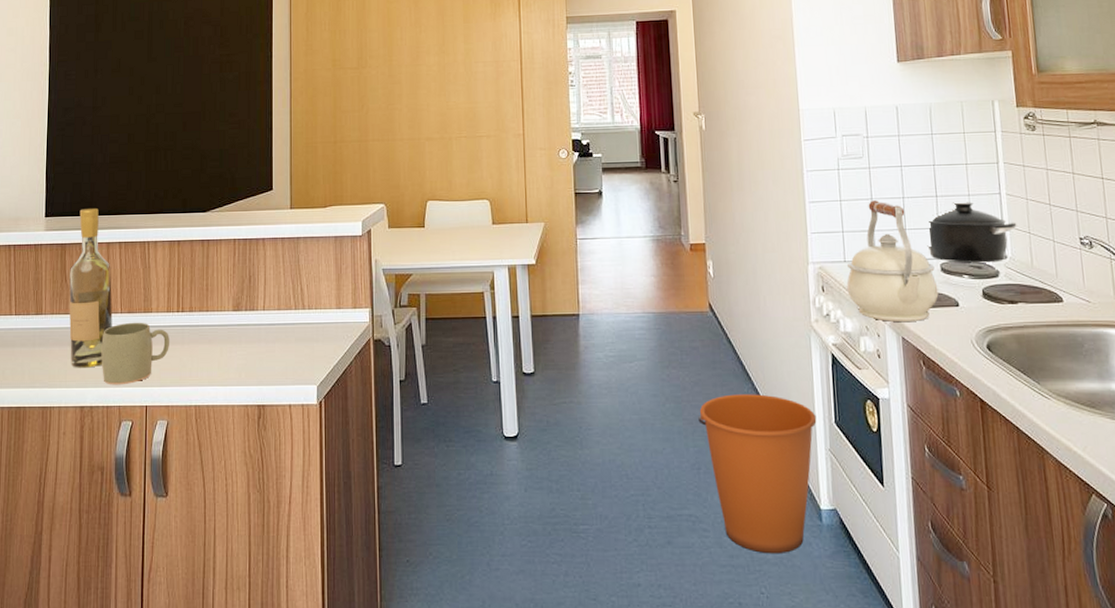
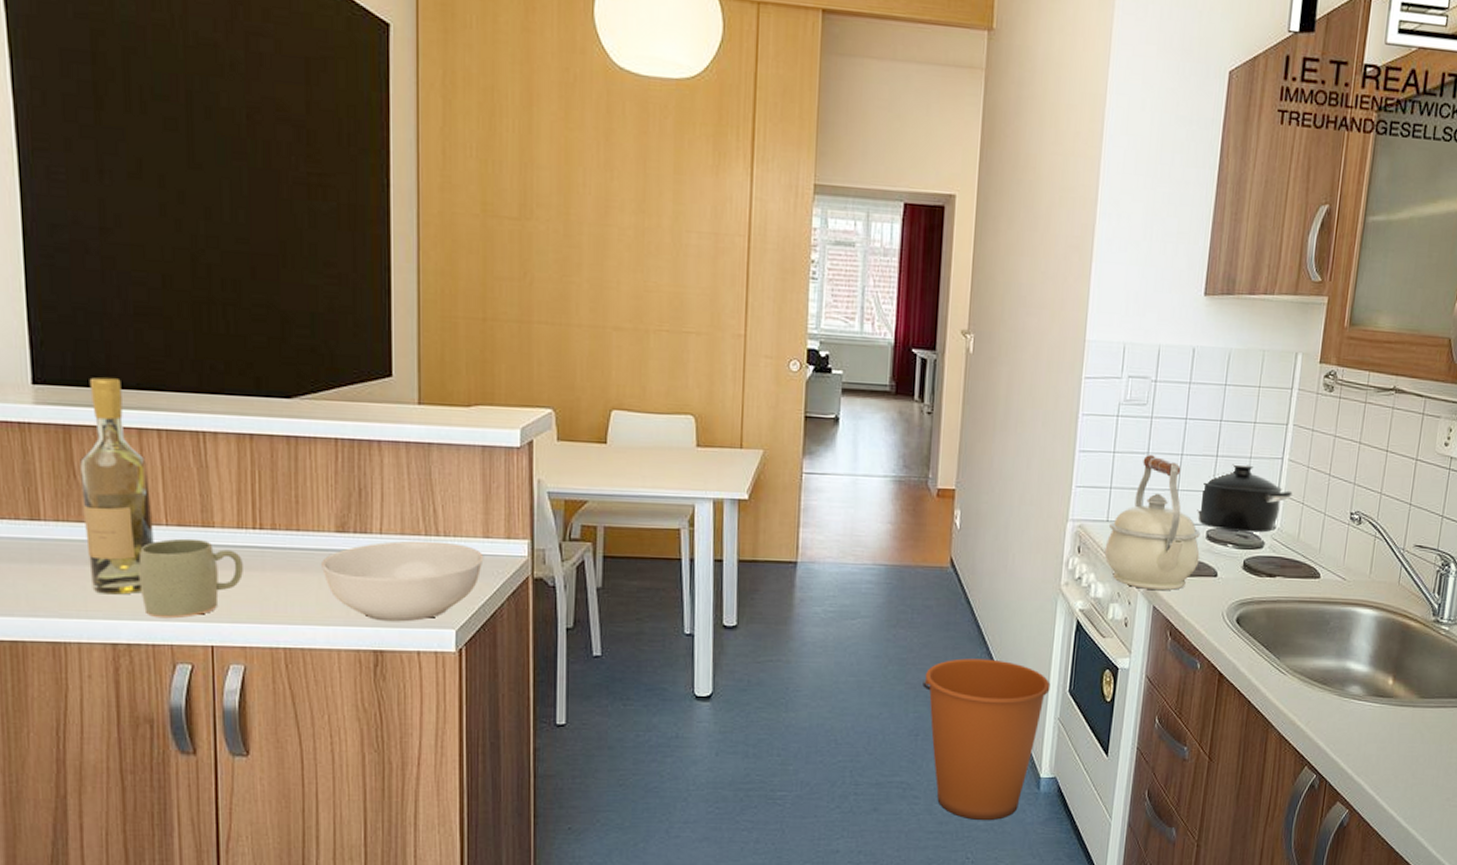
bowl: none [221,314,337,381] -> present [320,540,484,622]

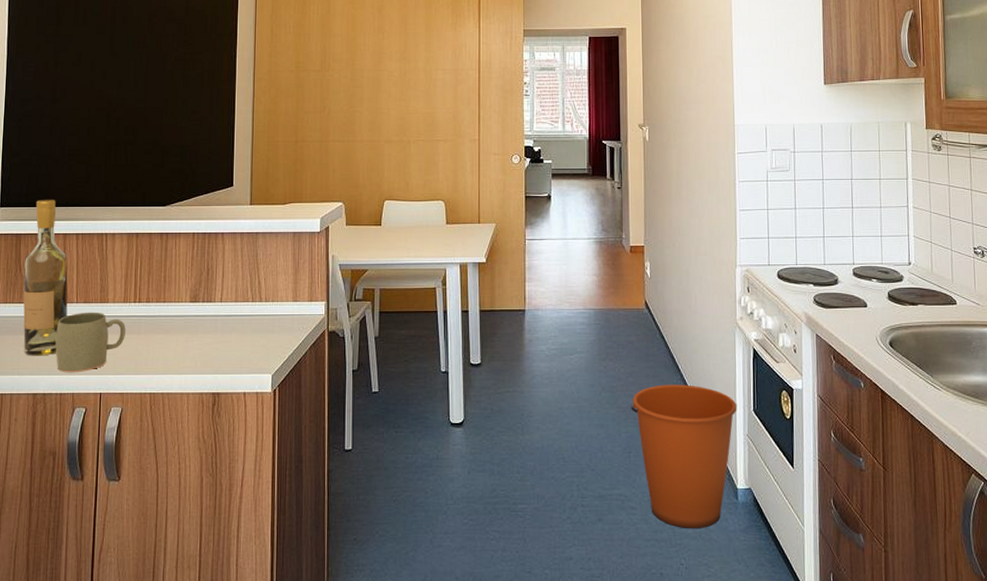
bowl: present [320,540,484,622] -> none [178,306,293,370]
kettle: present [1104,455,1200,591] -> none [769,210,850,321]
saucepan: present [1197,464,1293,533] -> none [842,213,921,268]

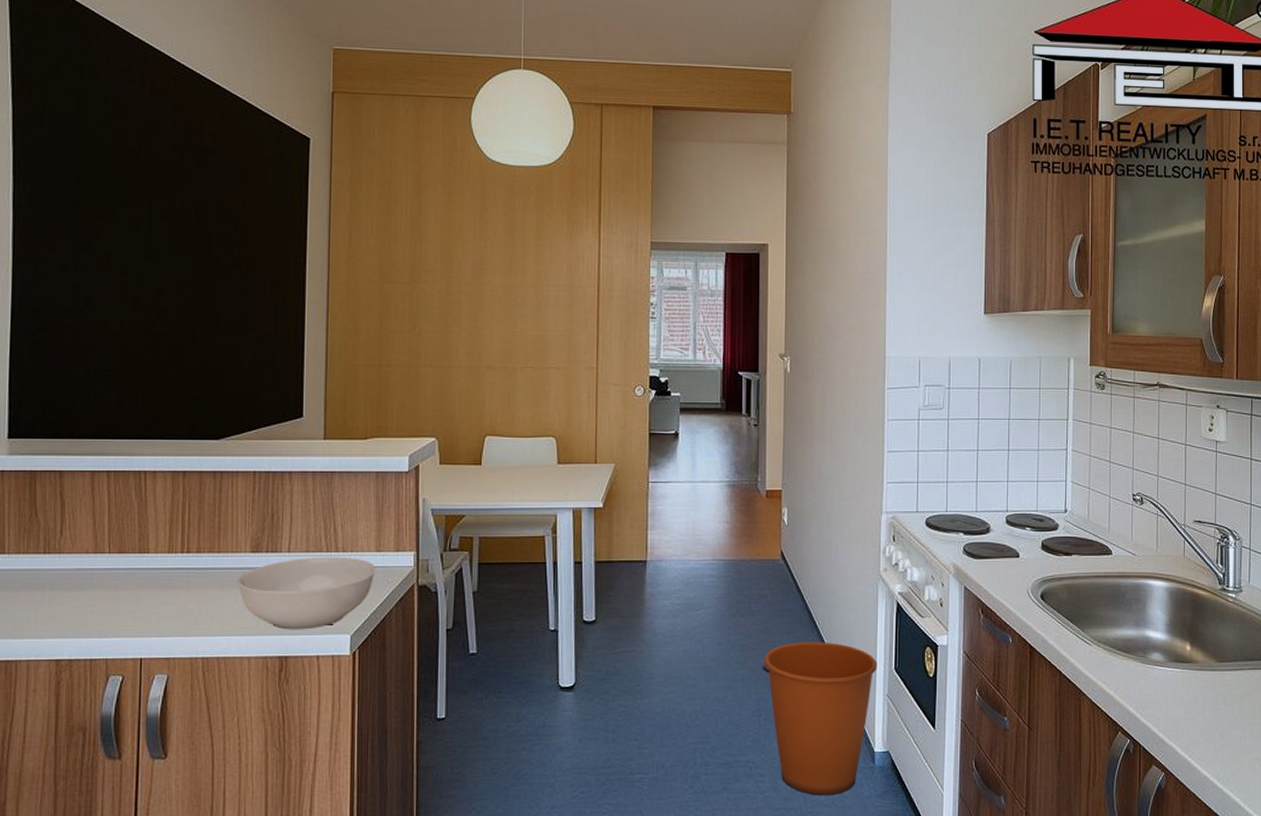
bottle: present [23,200,68,356] -> none [40,430,98,616]
mug: present [55,312,126,373] -> none [83,563,171,636]
bowl: none [178,306,293,370] -> present [236,556,376,630]

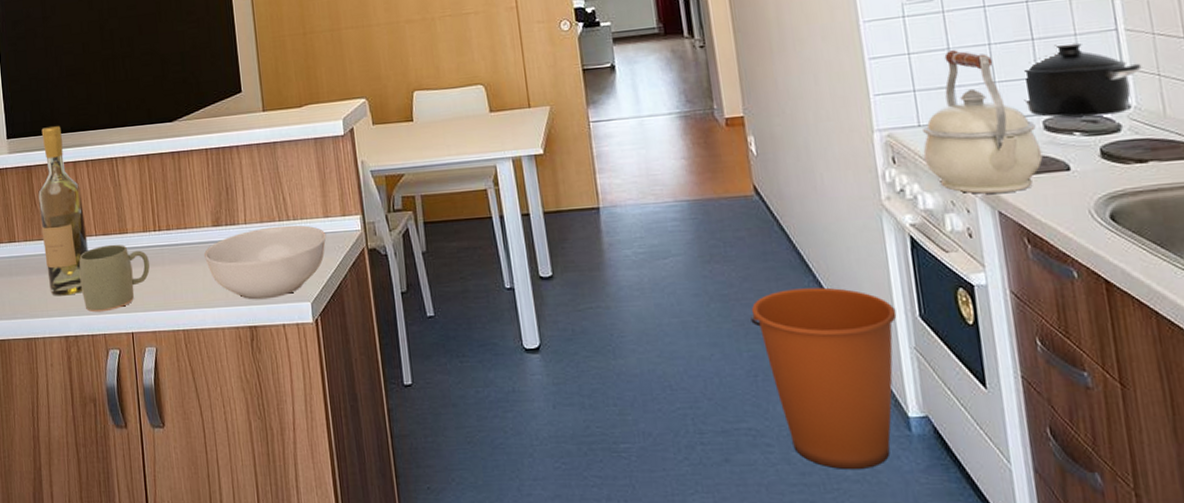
bottle: none [40,430,98,616] -> present [37,126,88,296]
mug: none [83,563,171,636] -> present [79,244,150,313]
kettle: none [917,452,1002,572] -> present [923,50,1043,194]
saucepan: none [995,456,1079,516] -> present [1024,42,1142,118]

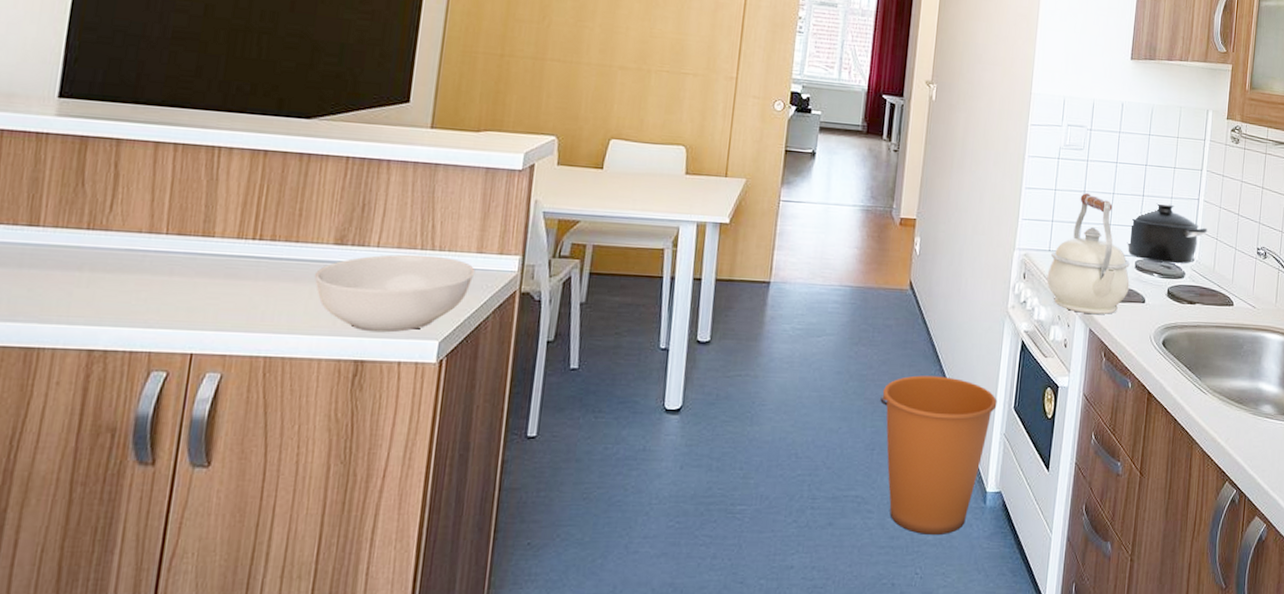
bottle: present [37,126,88,296] -> none [78,93,158,301]
mug: present [79,244,150,313] -> none [127,247,237,326]

